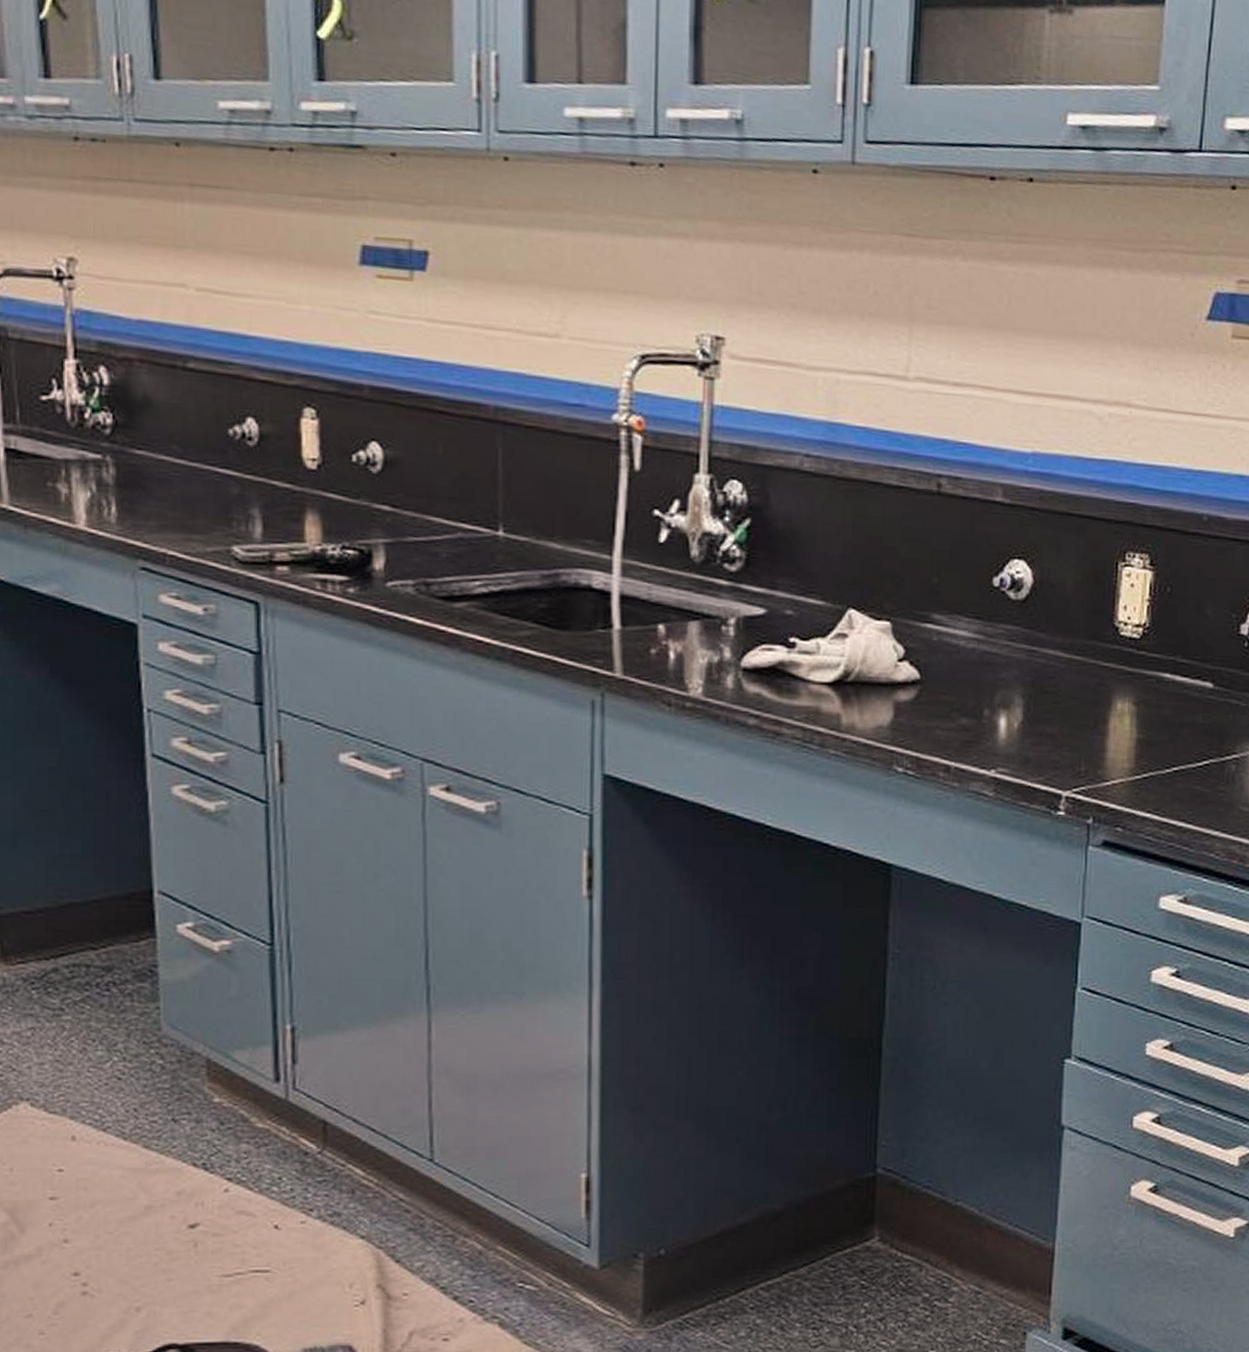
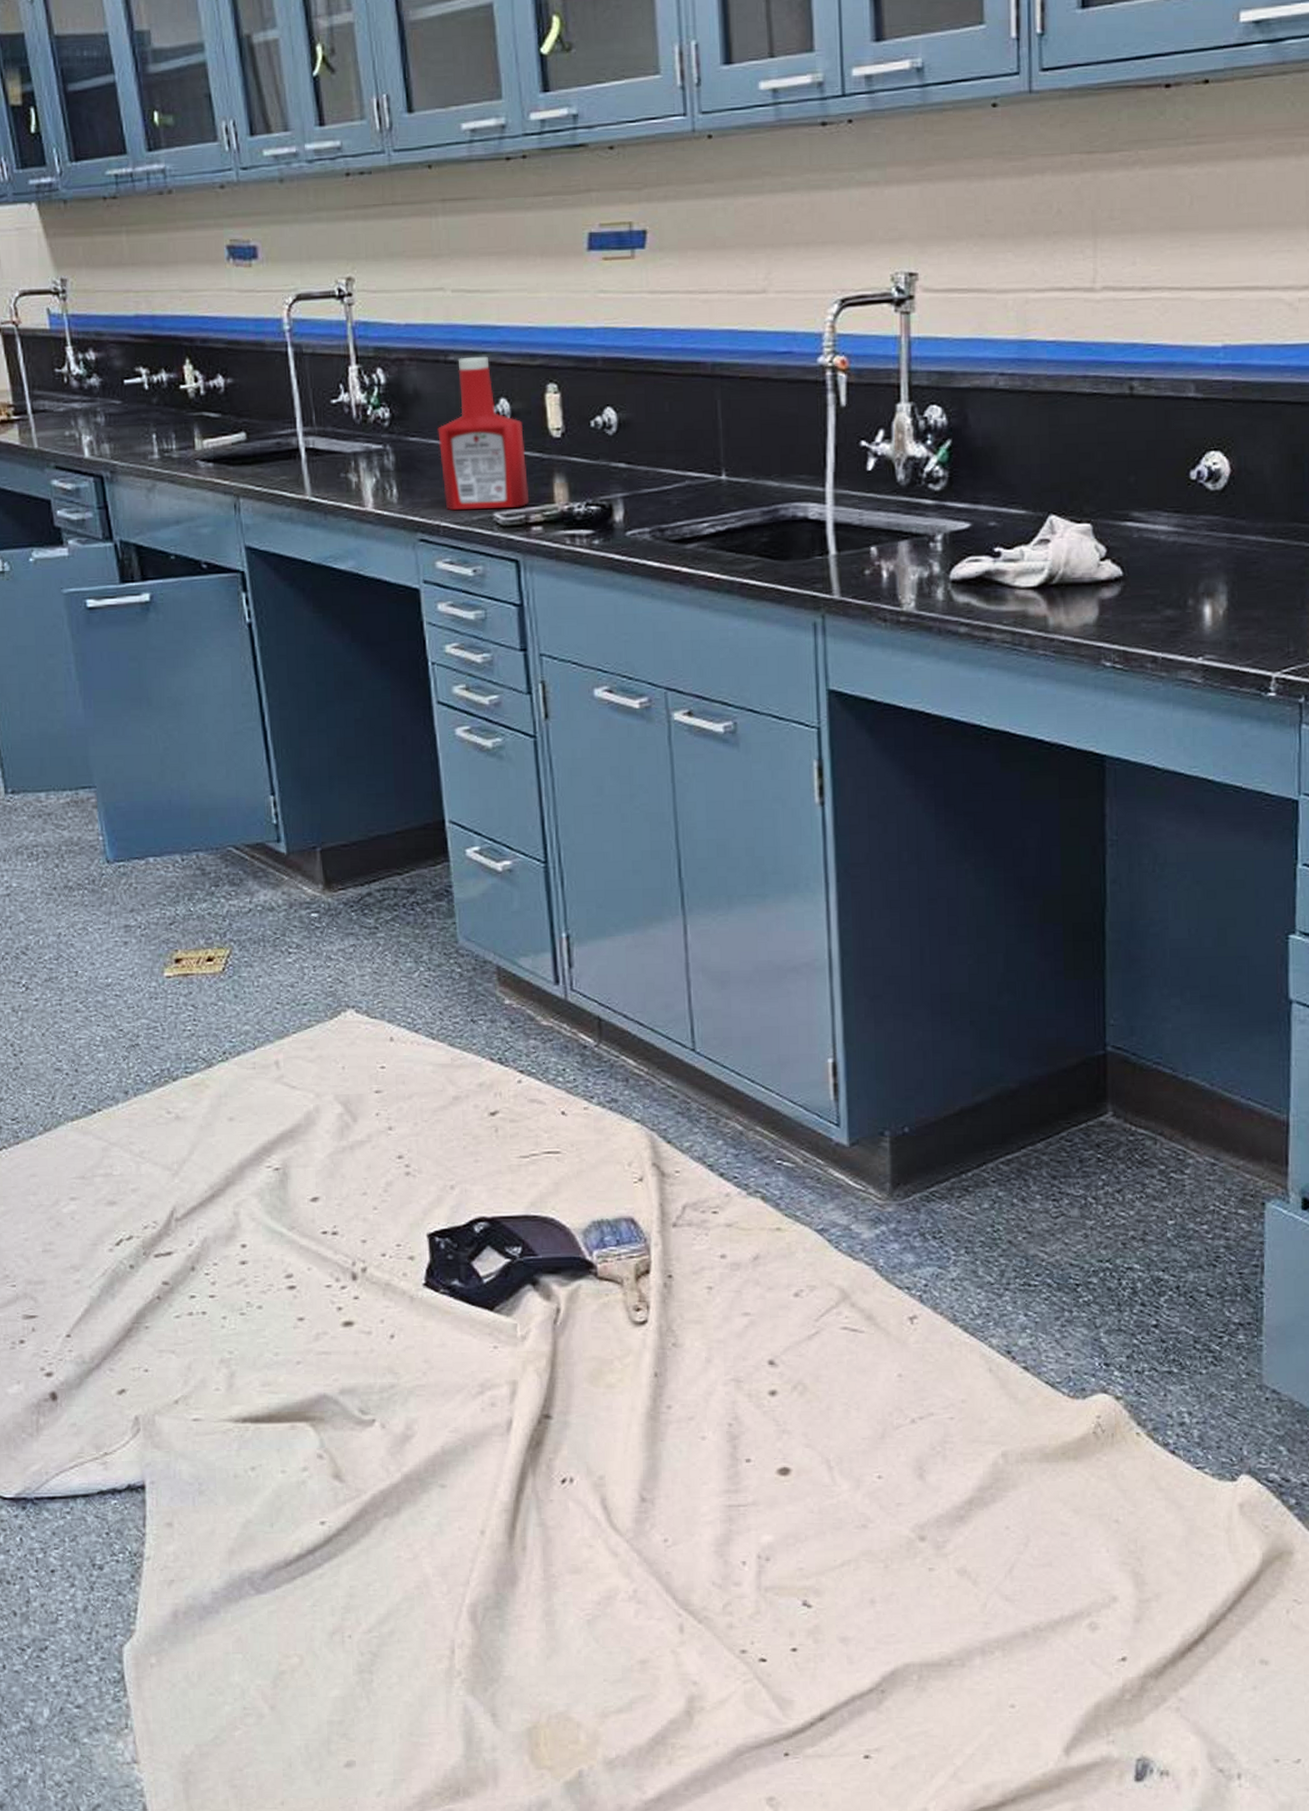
ketchup bottle: none [170,366,276,543] -> present [437,356,530,511]

